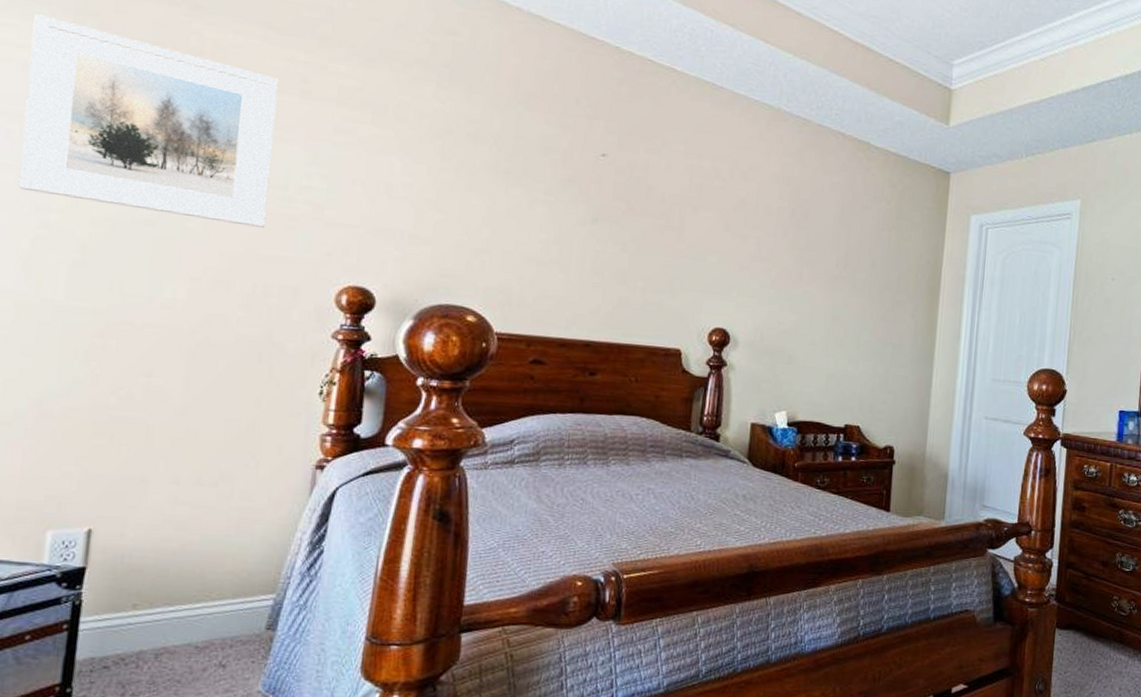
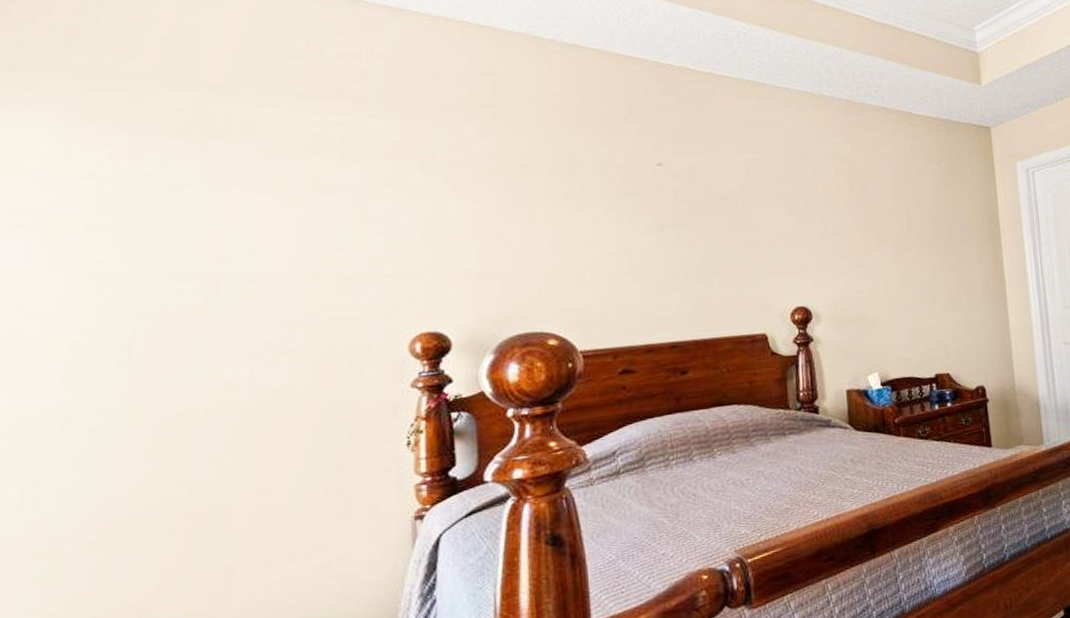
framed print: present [18,14,279,228] -> none [40,120,323,299]

